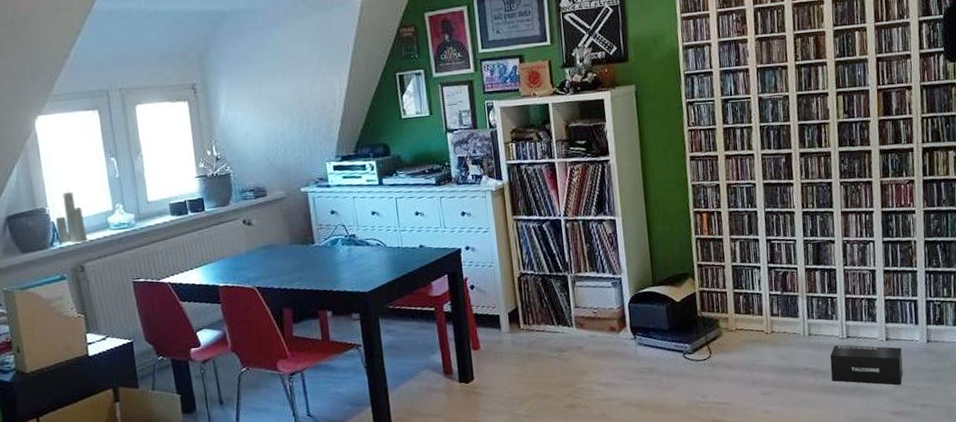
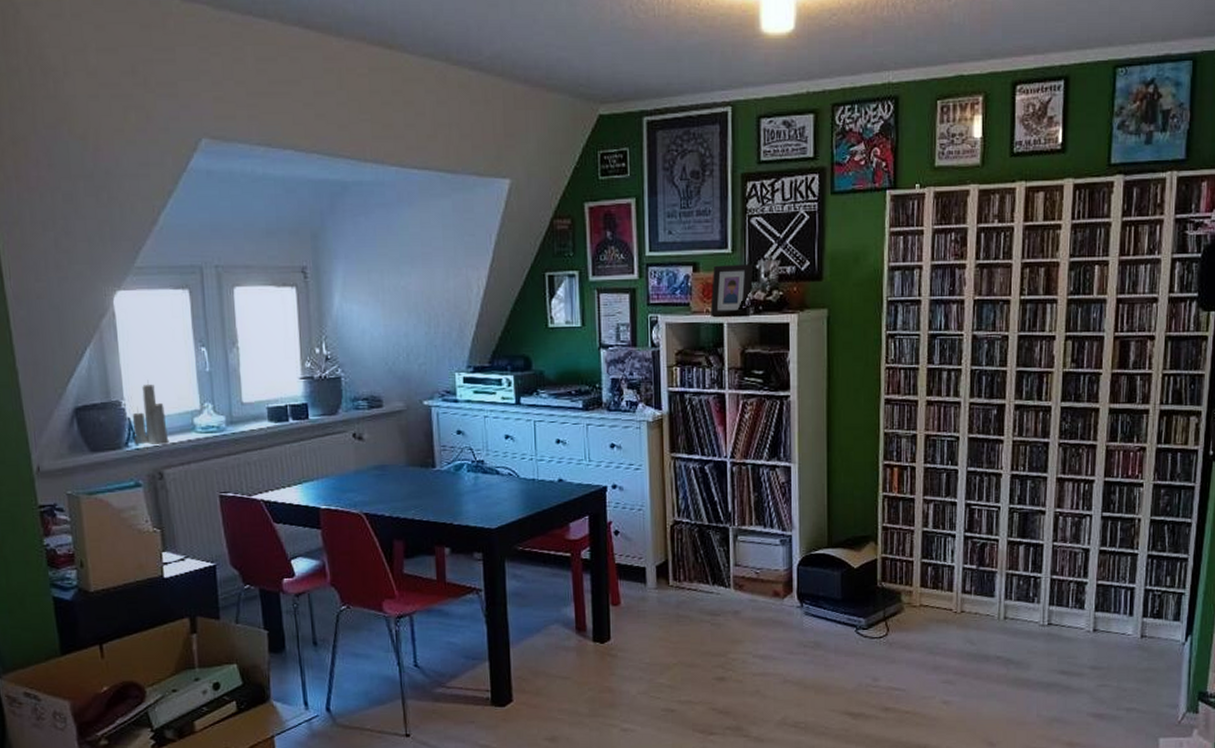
picture frame: none [536,53,571,100] -> present [711,264,753,318]
box: present [830,345,903,385] -> none [1026,633,1110,684]

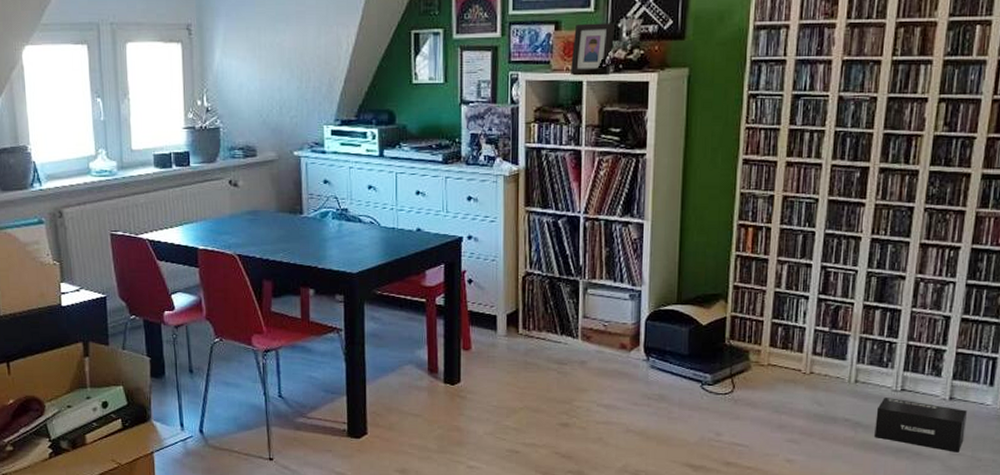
candle: present [132,378,170,446] -> none [37,125,68,187]
box: none [1026,633,1110,684] -> present [874,398,967,453]

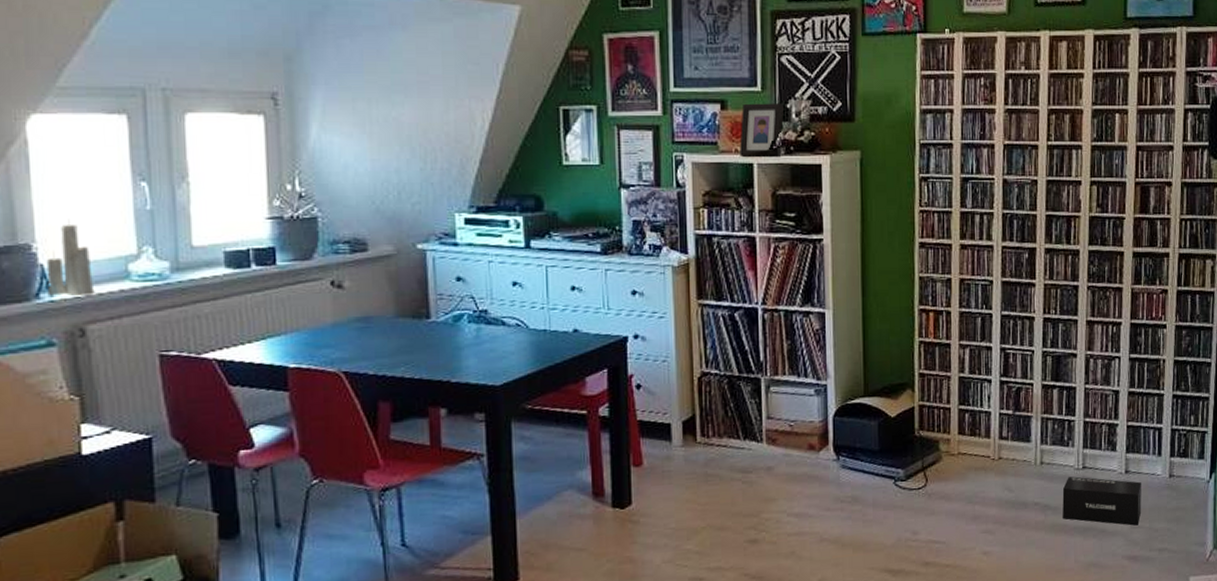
candle: none [37,125,68,187] -> present [46,217,95,297]

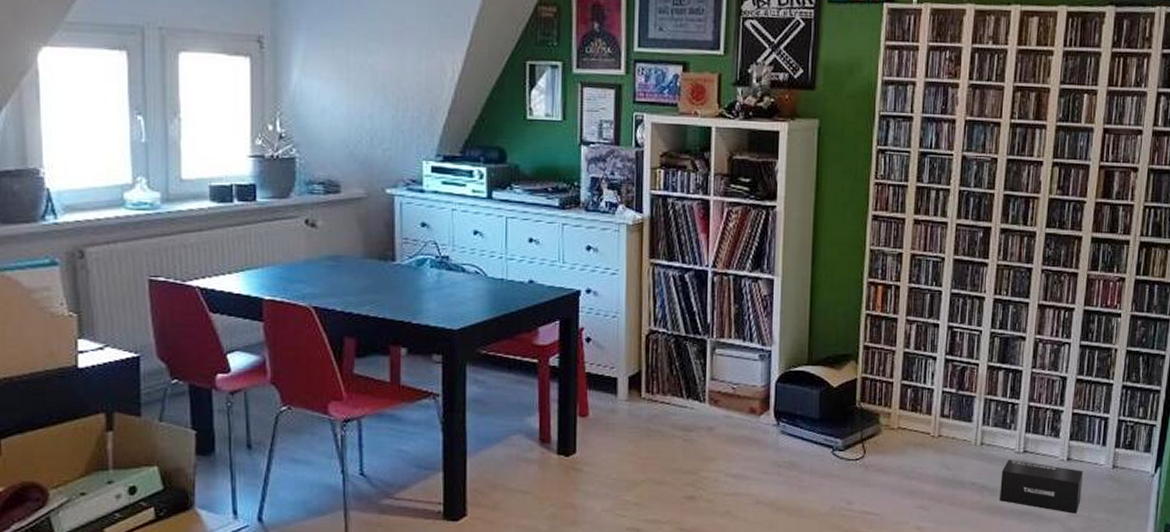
candle: present [46,217,95,297] -> none [51,145,94,221]
picture frame: present [740,103,784,158] -> none [699,66,745,122]

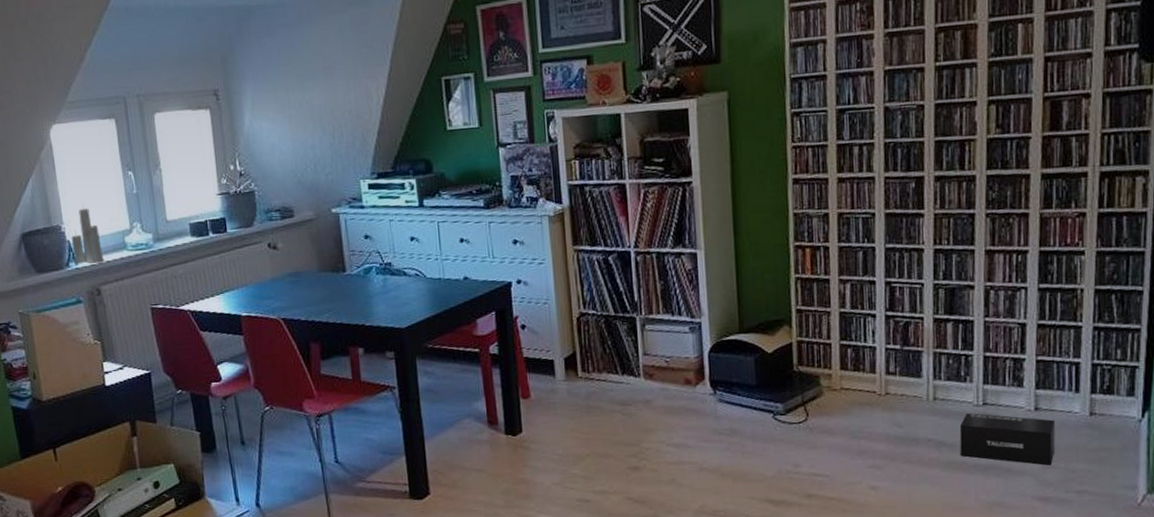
candle: none [51,145,94,221] -> present [71,203,105,265]

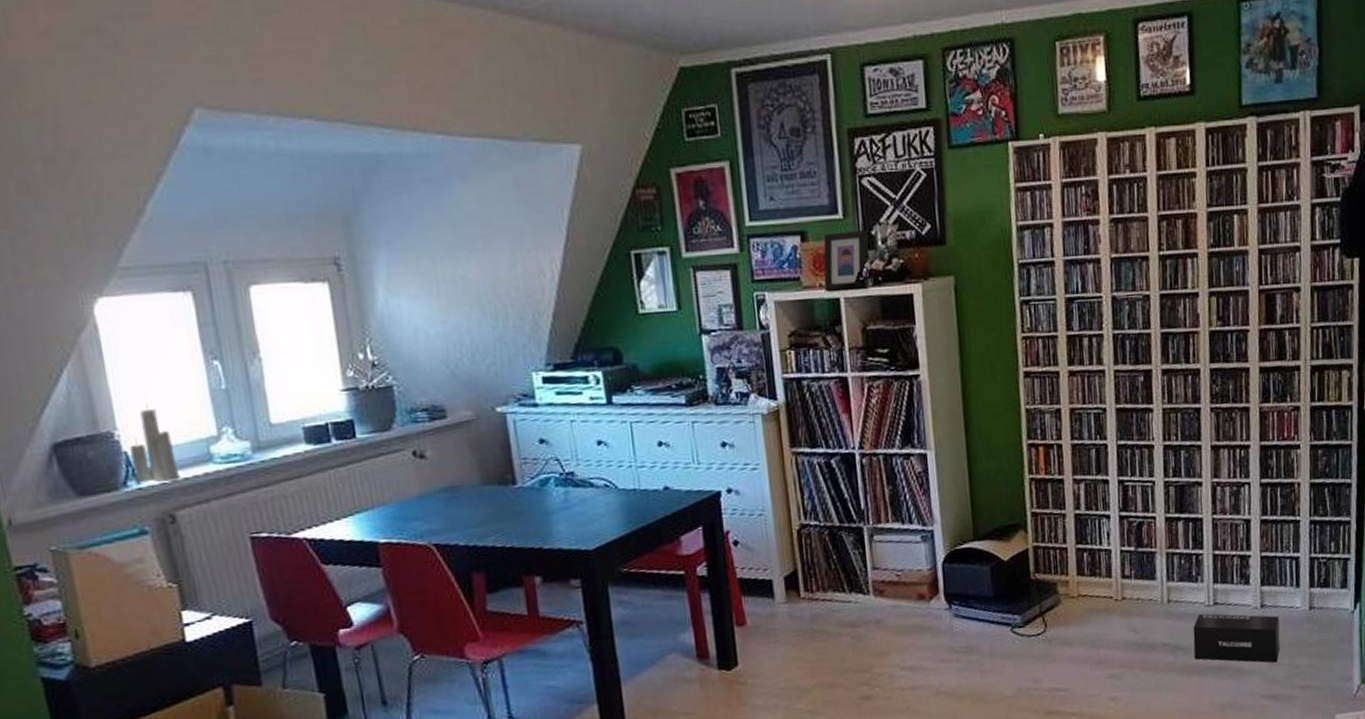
picture frame: none [607,52,649,109] -> present [823,230,870,293]

